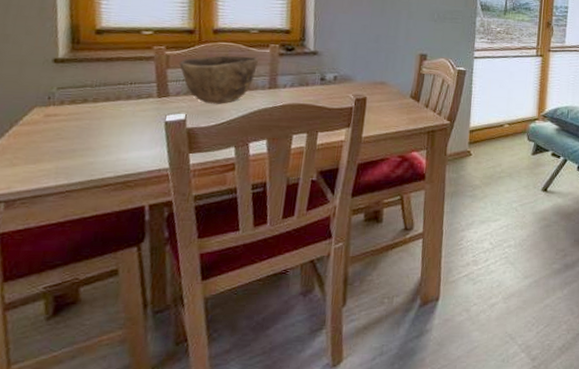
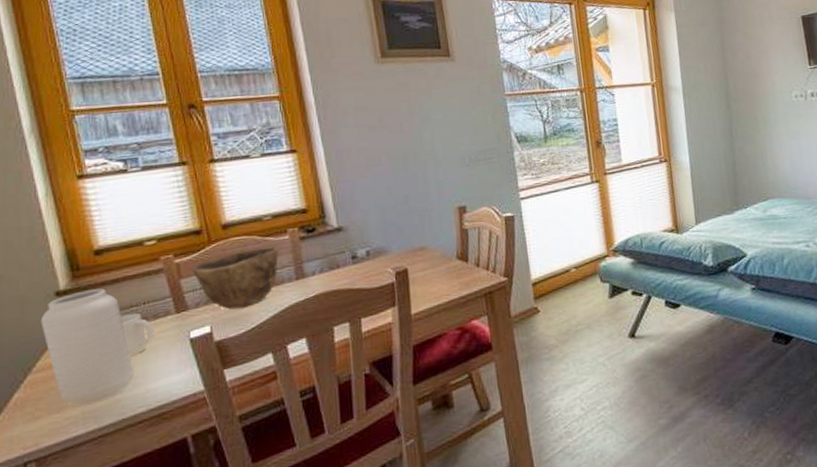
vase: none [34,62,111,163] -> present [40,288,134,408]
mug: none [107,90,135,128] -> present [121,313,153,357]

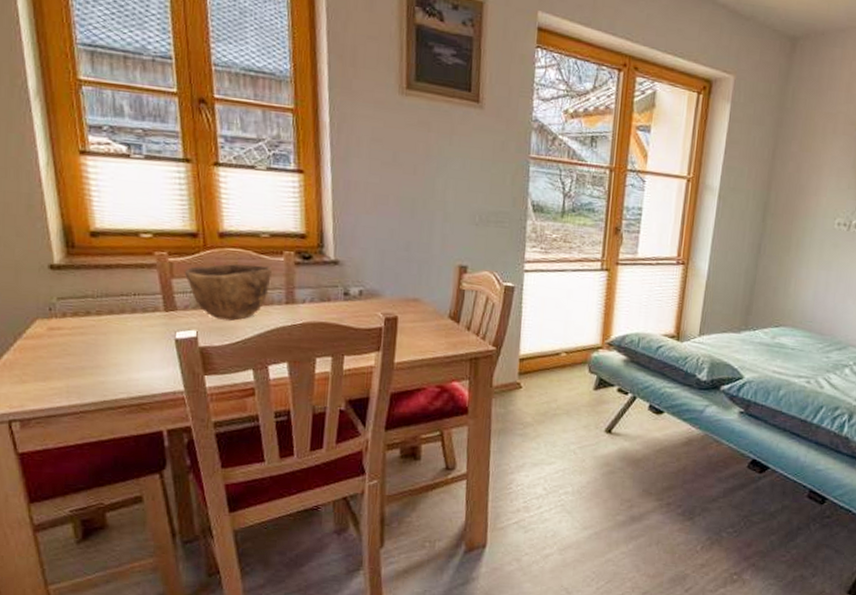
vase: present [40,288,134,408] -> none [33,269,119,381]
mug: present [121,313,153,357] -> none [111,302,141,344]

